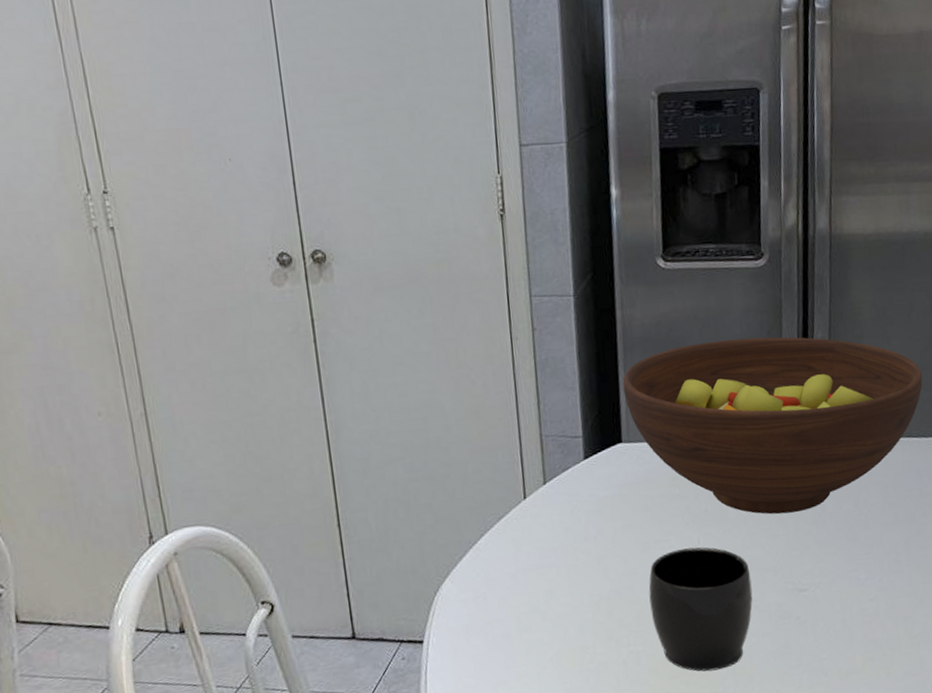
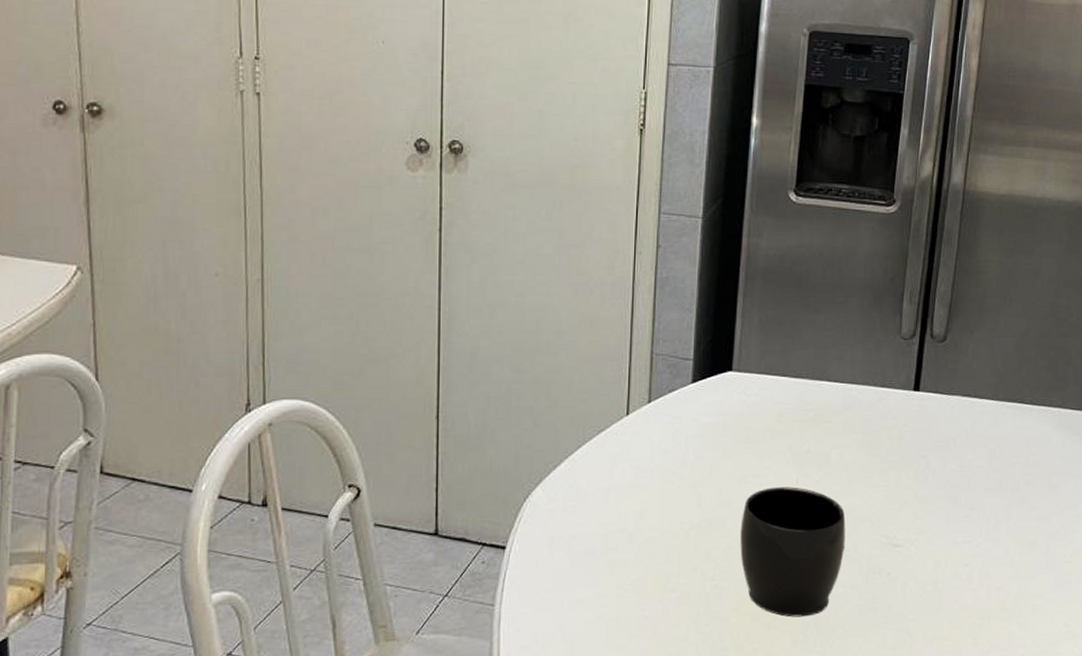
fruit bowl: present [622,337,923,515] -> none [740,281,1041,465]

